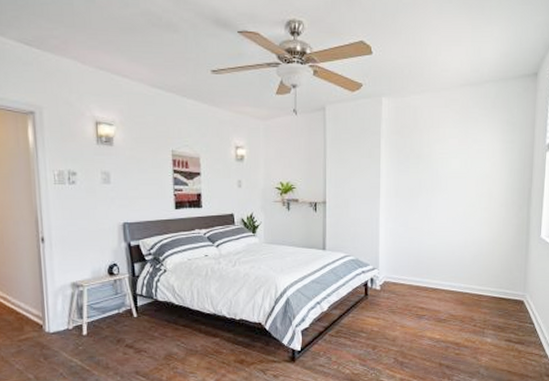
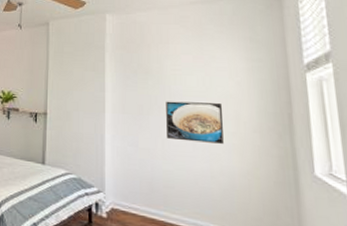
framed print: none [432,183,479,218] -> present [166,101,224,144]

